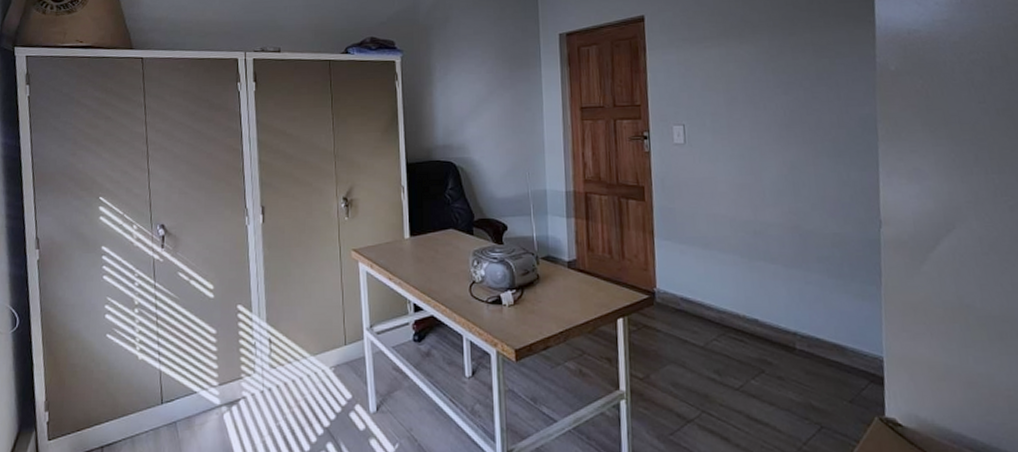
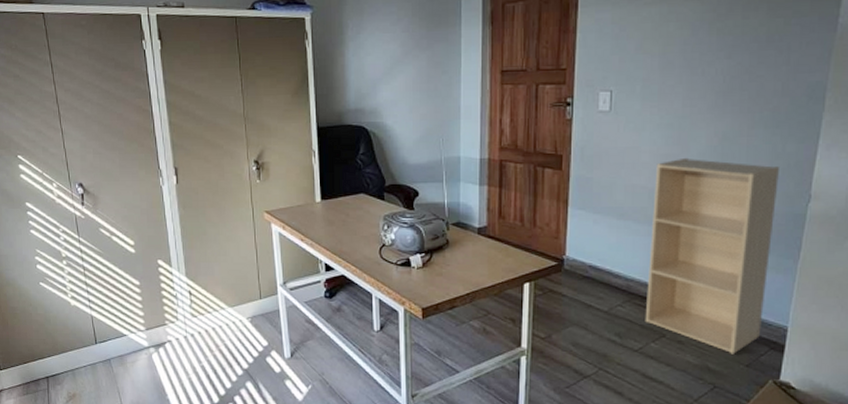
shelf: none [733,186,858,390] -> present [645,157,779,354]

